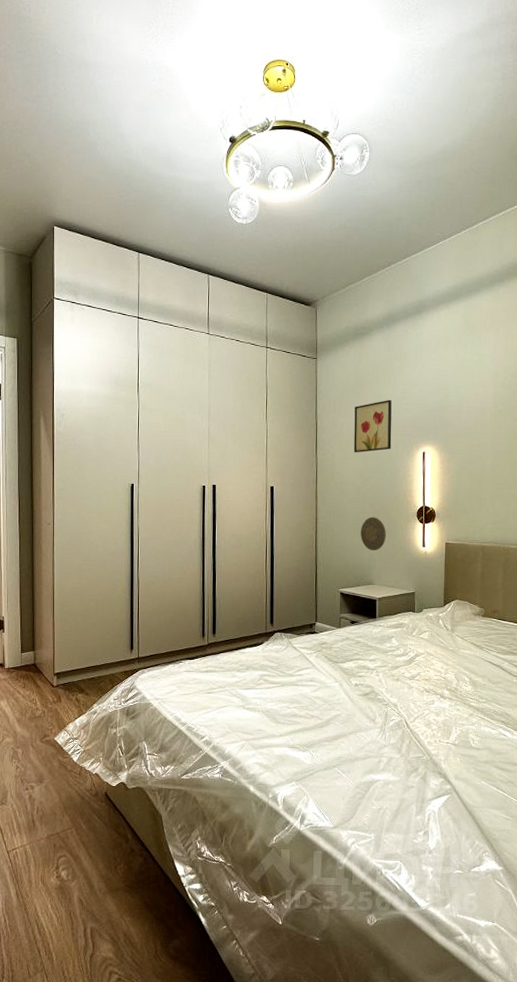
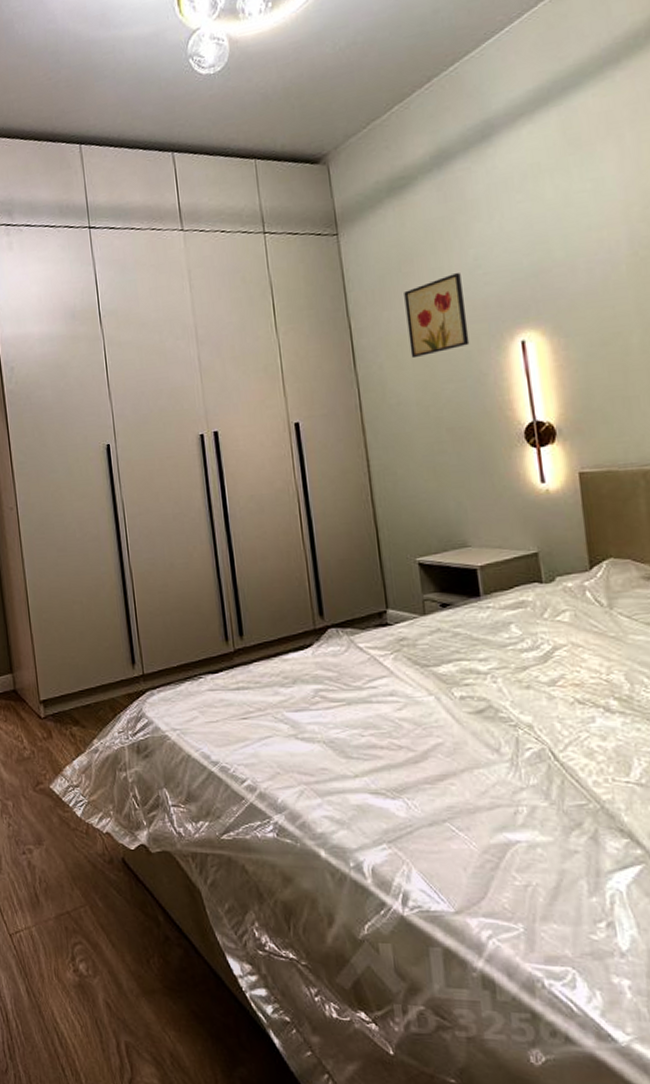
decorative plate: present [361,517,386,550] -> none [437,447,480,497]

